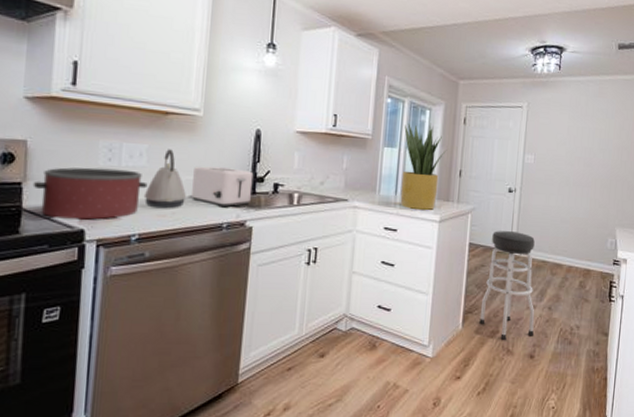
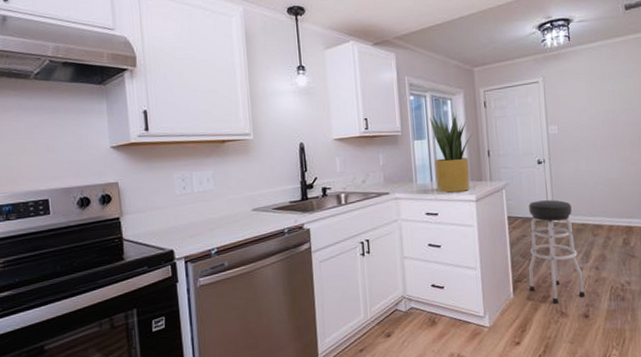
cooking pot: present [32,167,148,220] -> none [128,194,218,244]
kettle: present [143,149,187,209] -> none [216,172,251,224]
toaster: present [192,166,254,208] -> none [253,180,305,216]

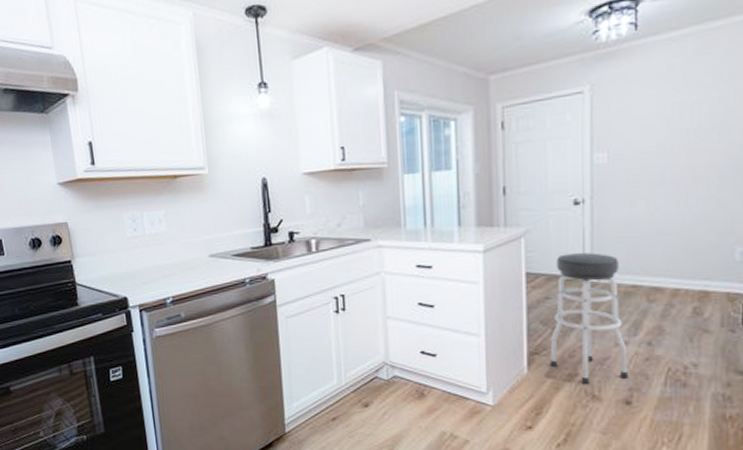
planter: present [430,111,473,193] -> none [425,136,484,241]

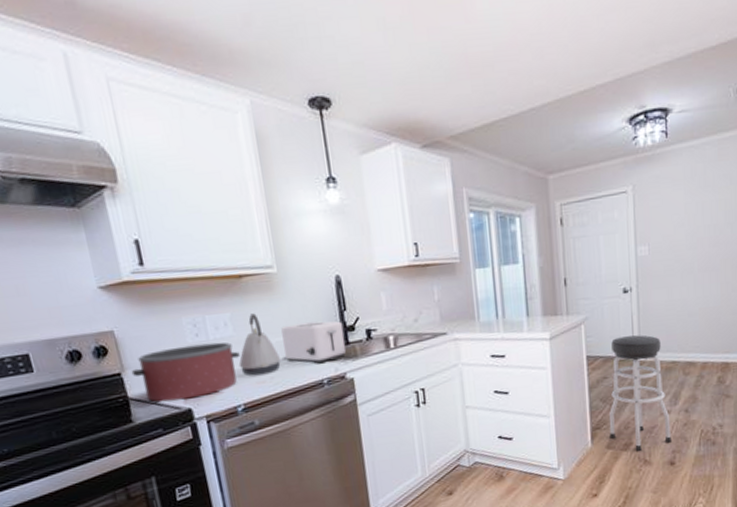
cooking pot: none [79,237,171,289] -> present [131,342,240,402]
kettle: none [169,212,208,271] -> present [238,313,281,377]
toaster: none [209,221,269,263] -> present [281,321,347,364]

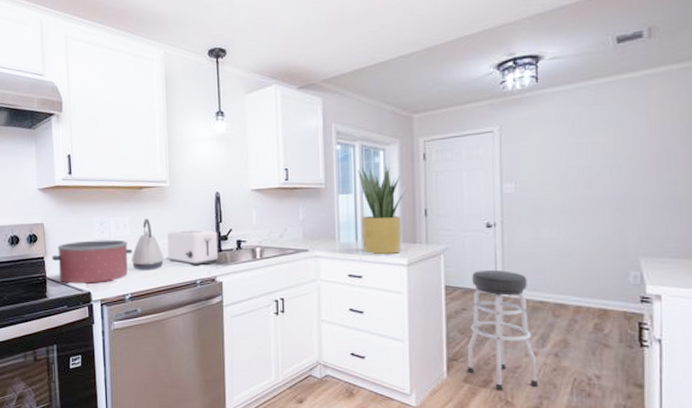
planter: none [494,231,547,331] -> present [358,164,408,254]

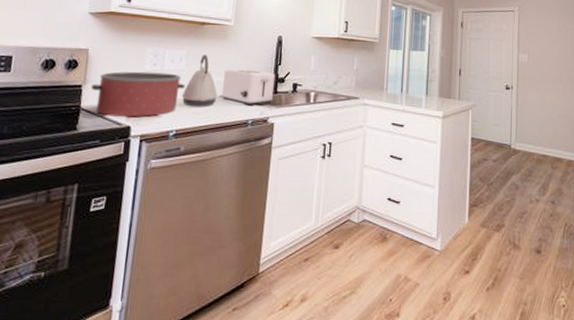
planter: present [358,164,408,254] -> none [406,27,447,107]
bar stool: present [467,270,538,390] -> none [485,126,539,234]

